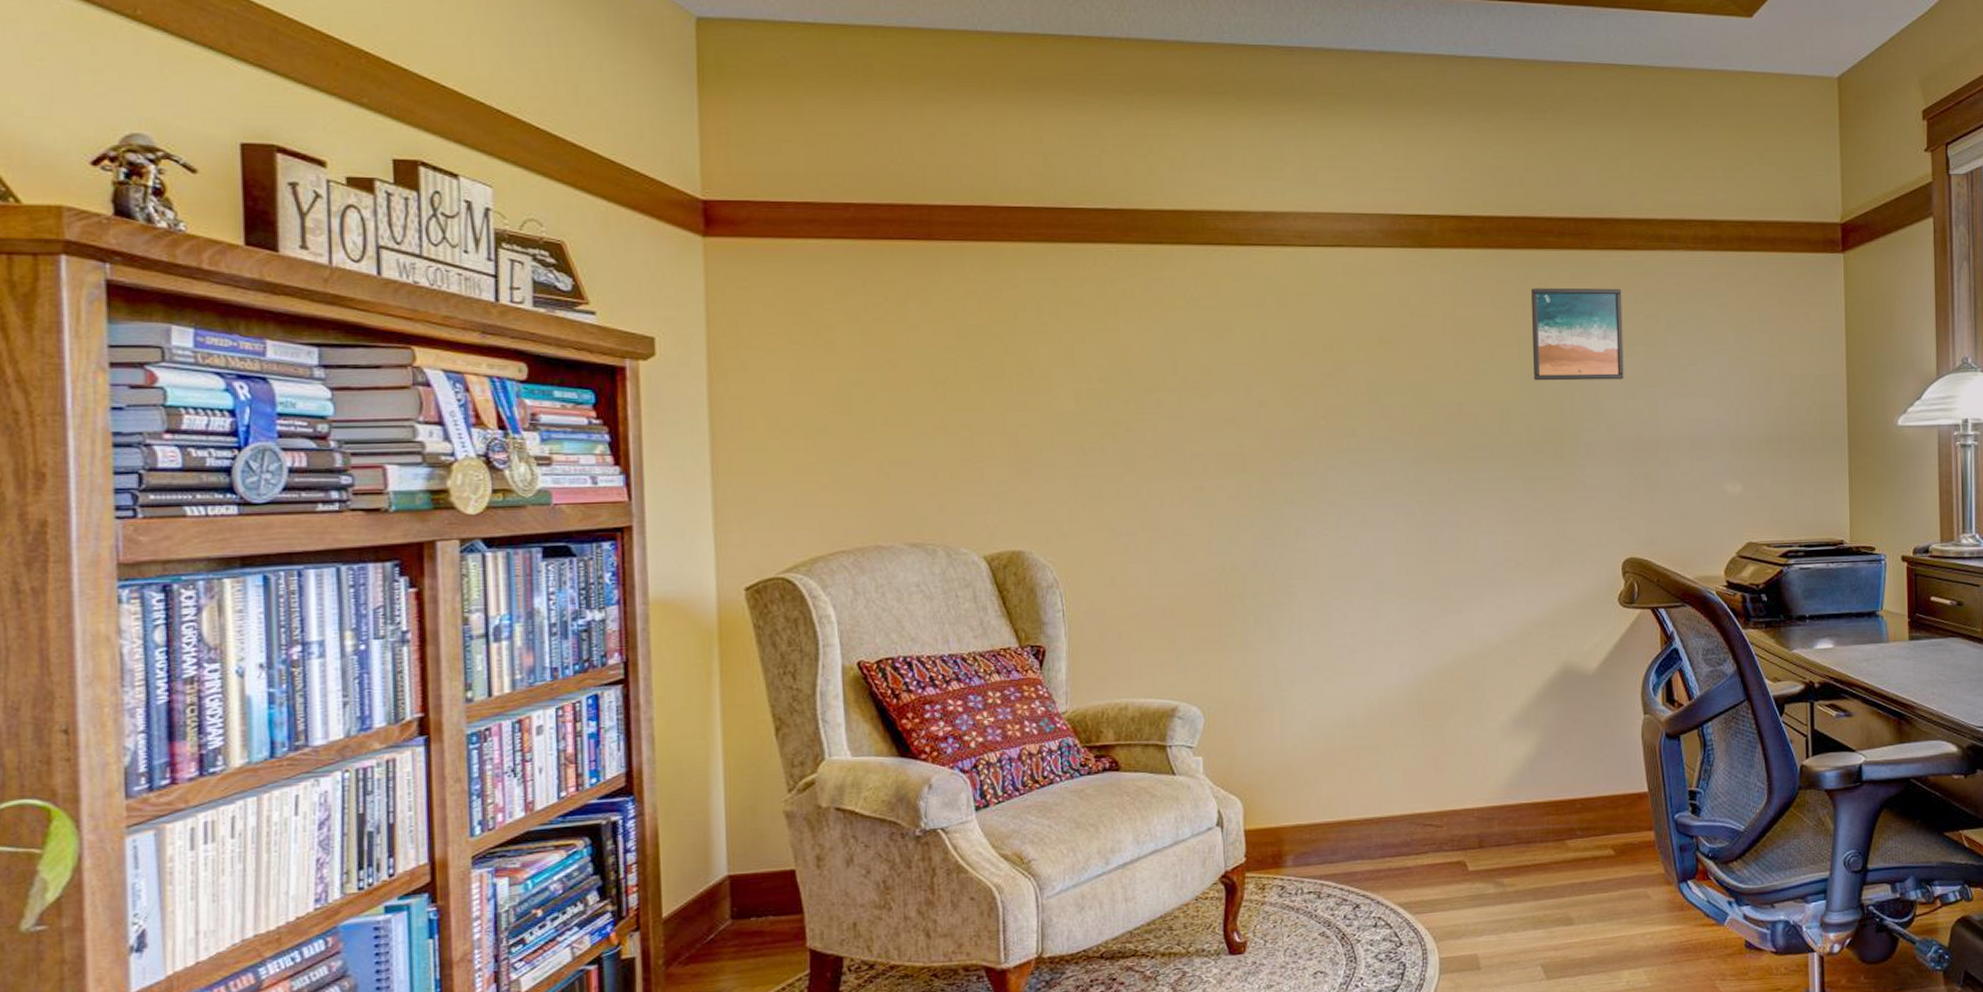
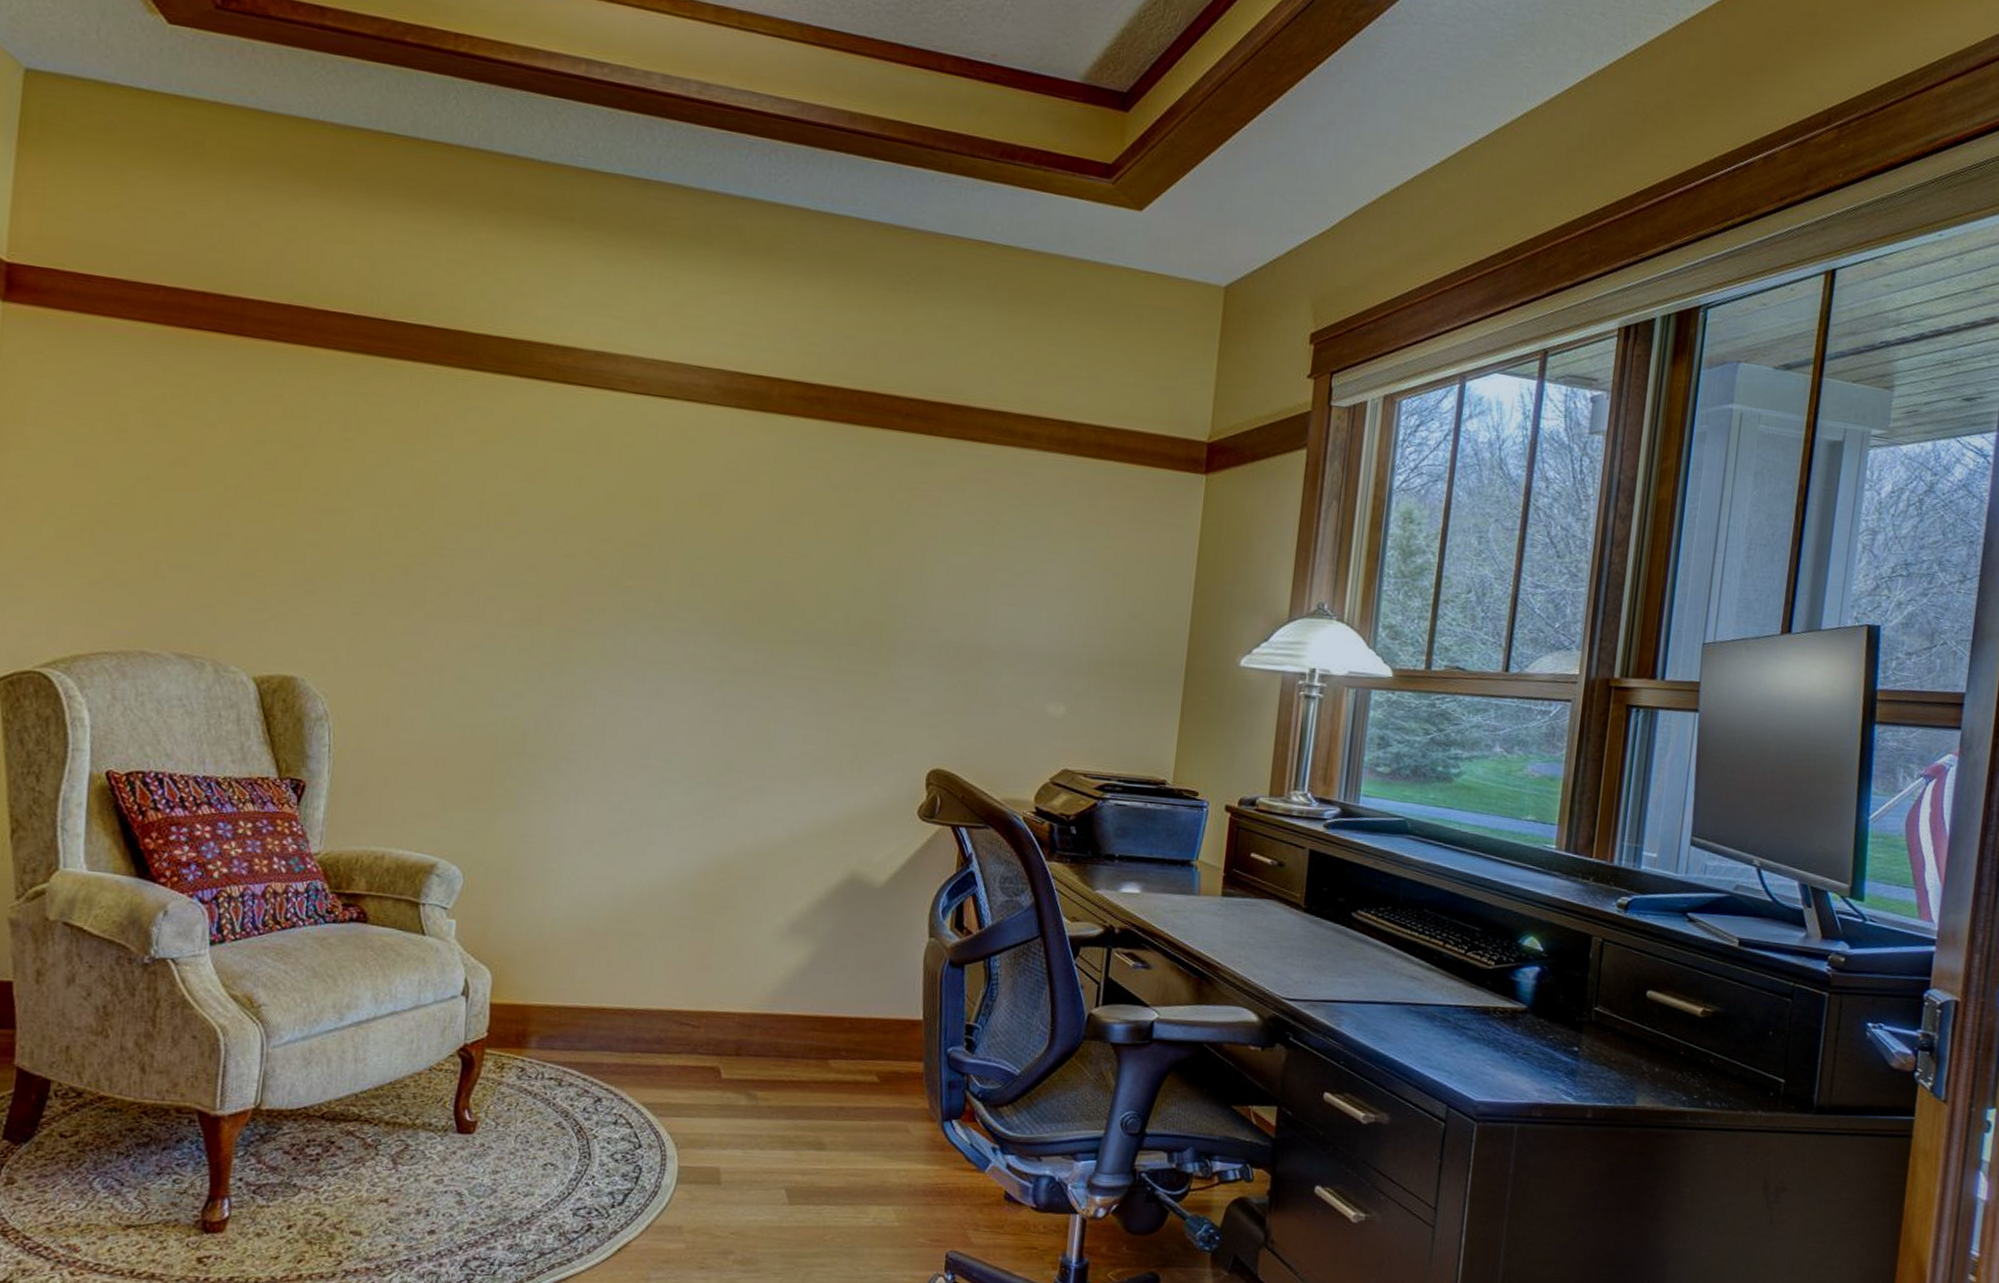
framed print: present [1530,287,1624,381] -> none [858,469,965,579]

